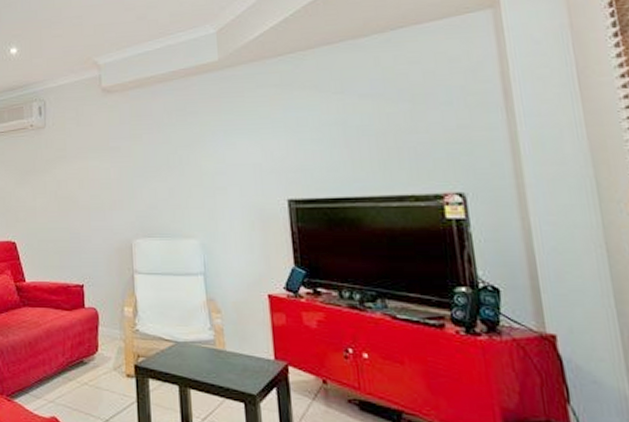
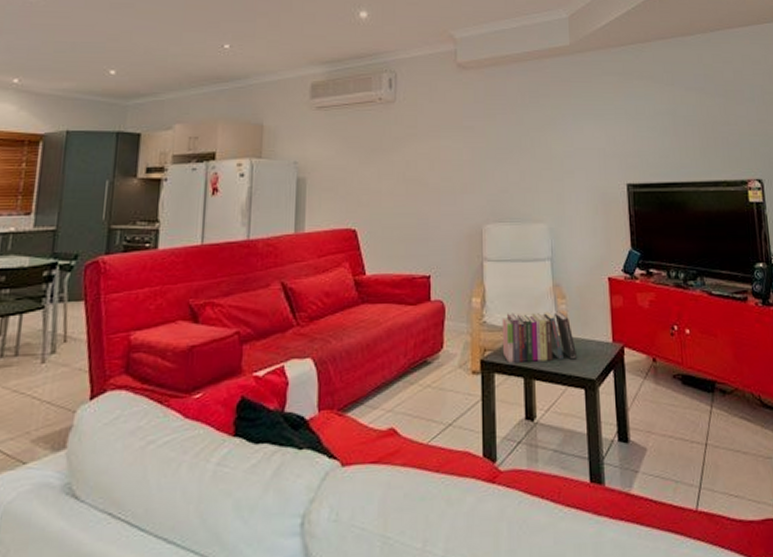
books: none [154,323,236,373] -> present [502,311,578,363]

